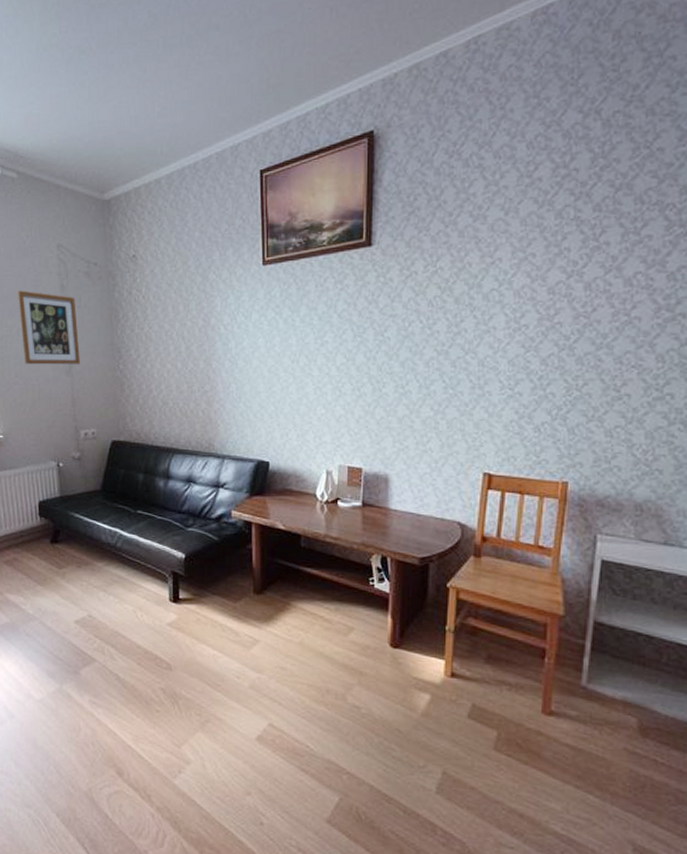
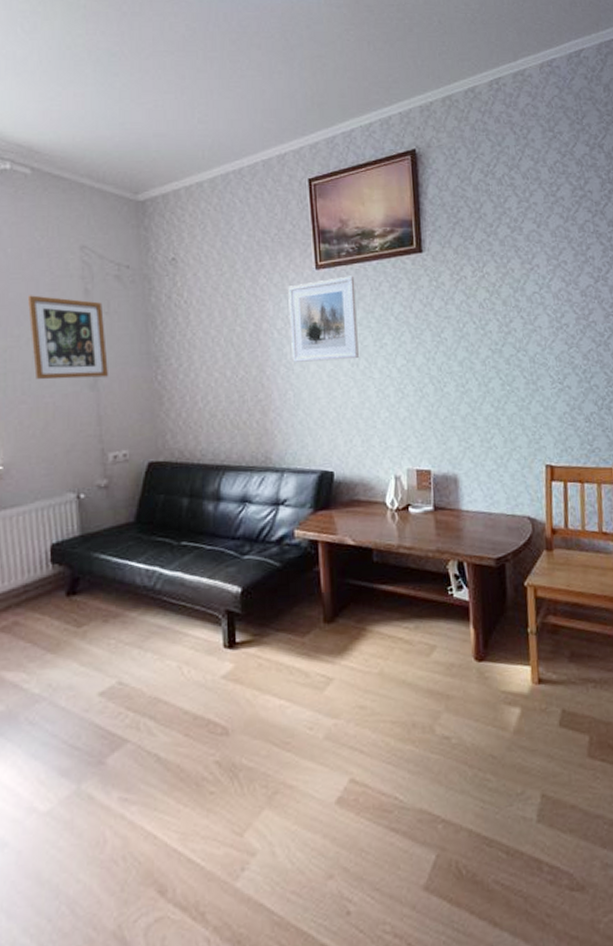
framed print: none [235,271,300,357] -> present [288,275,359,362]

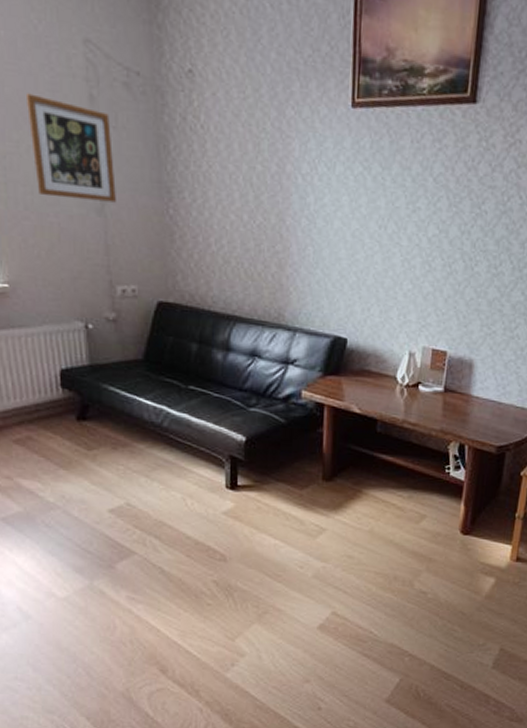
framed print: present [288,275,359,362] -> none [315,120,395,220]

